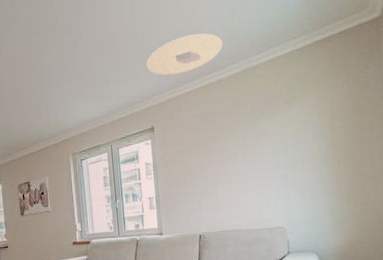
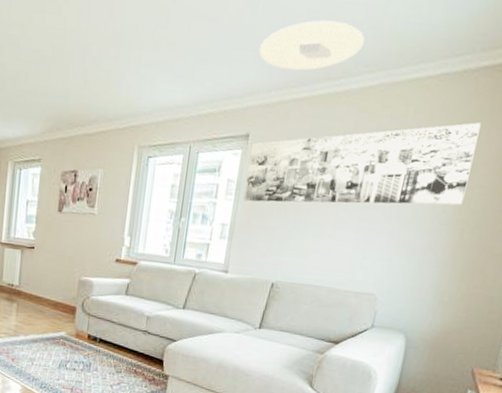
wall art: none [157,81,332,177] -> present [243,122,481,206]

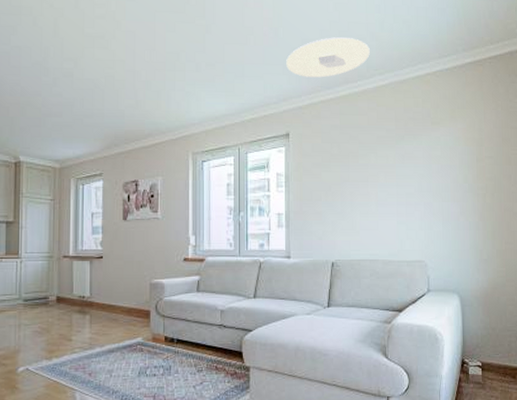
wall art: present [243,122,481,206] -> none [293,106,479,191]

